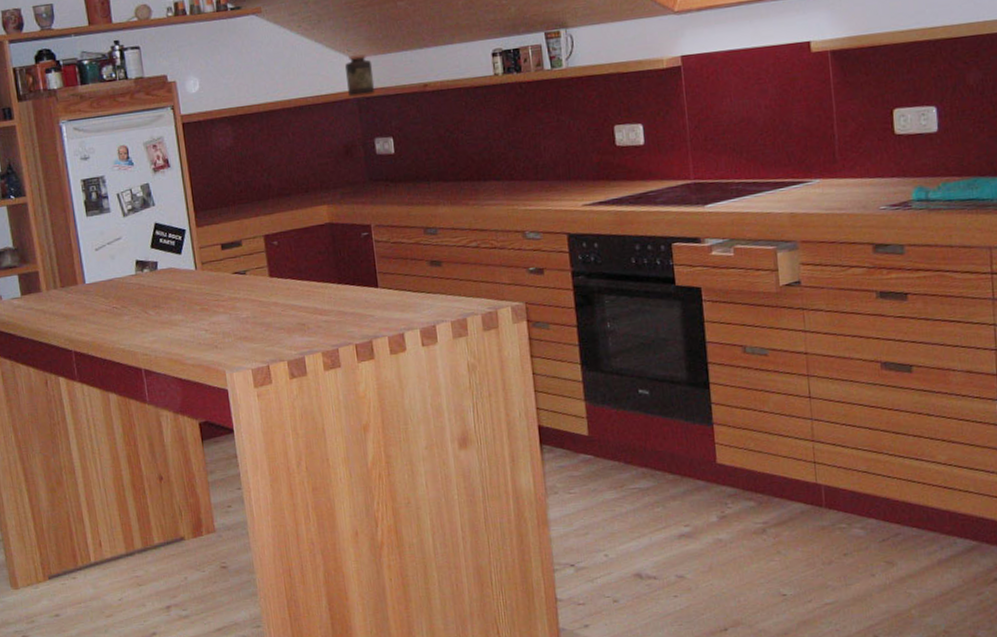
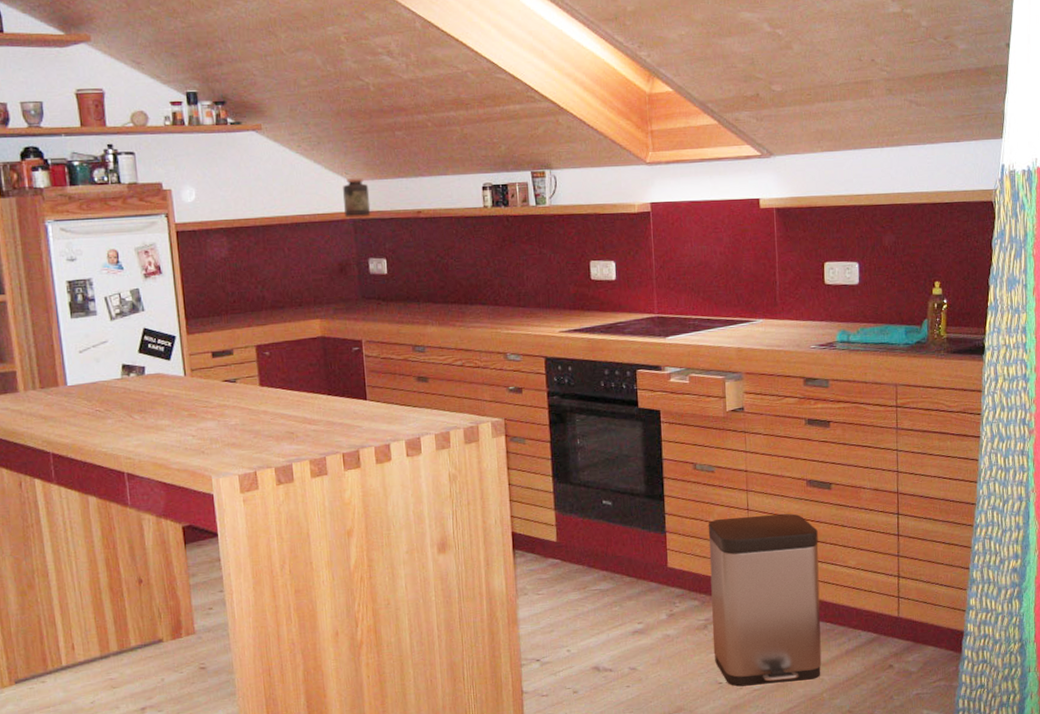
pedal bin: none [762,401,908,600] -> present [708,513,822,687]

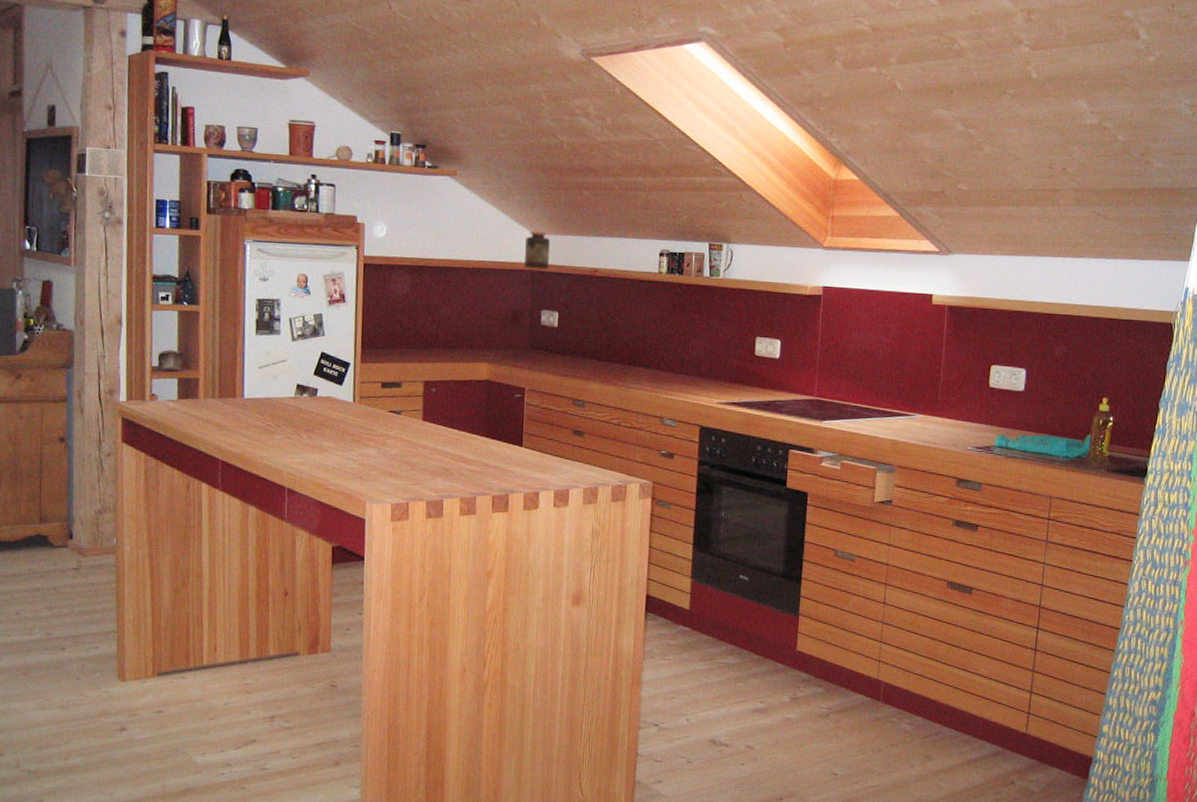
pedal bin: present [708,513,822,687] -> none [832,608,953,784]

